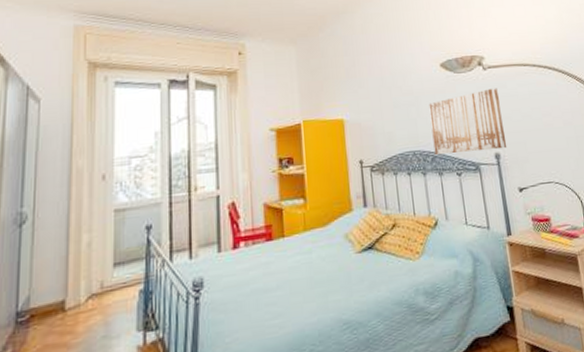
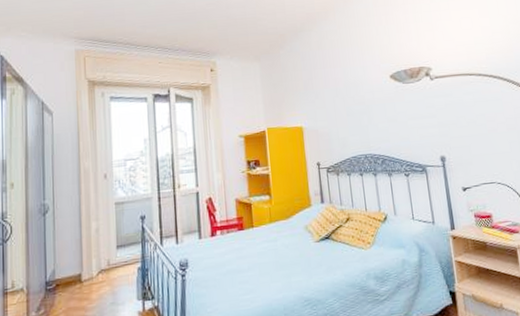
wall art: present [429,88,507,154] -> none [379,96,452,157]

